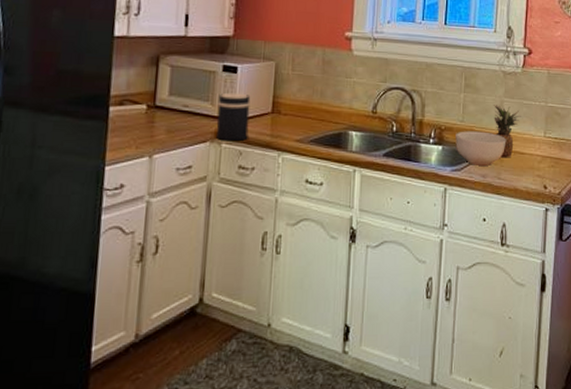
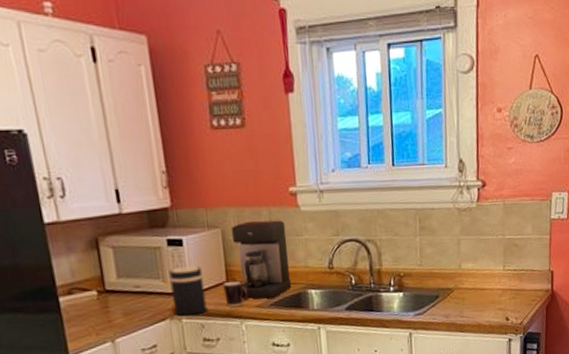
mug: none [267,112,291,139] -> present [223,280,249,308]
coffee maker: none [283,59,337,134] -> present [230,220,292,299]
bowl: present [455,131,507,166] -> none [415,272,467,307]
fruit: present [493,105,522,158] -> none [450,244,480,296]

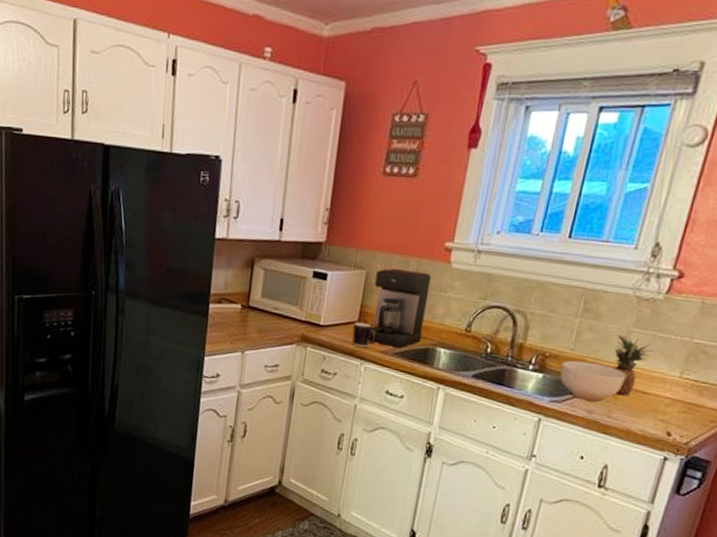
cylinder: present [168,266,207,316] -> none [303,298,338,346]
bowl: none [415,272,467,307] -> present [559,360,627,402]
fruit: none [450,244,480,296] -> present [614,334,654,396]

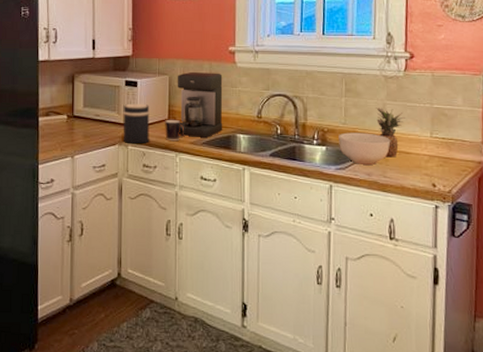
cylinder: none [303,298,338,346] -> present [123,103,150,144]

